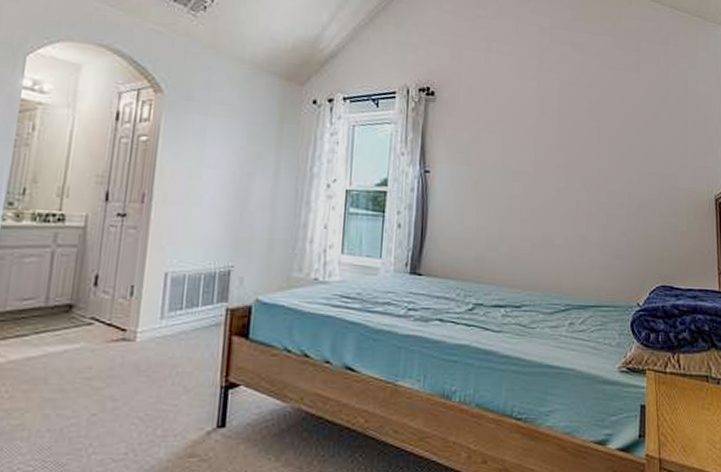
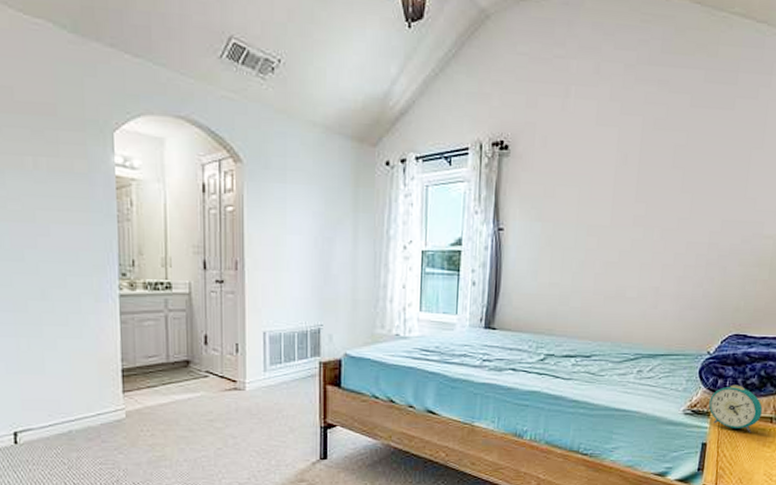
alarm clock: none [644,339,697,394] -> present [709,384,763,434]

